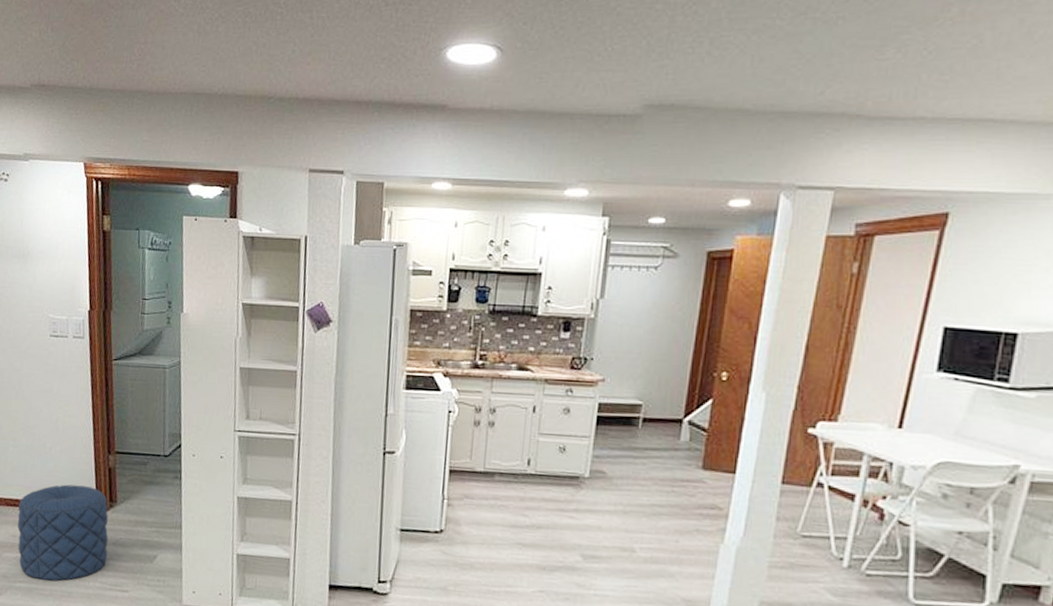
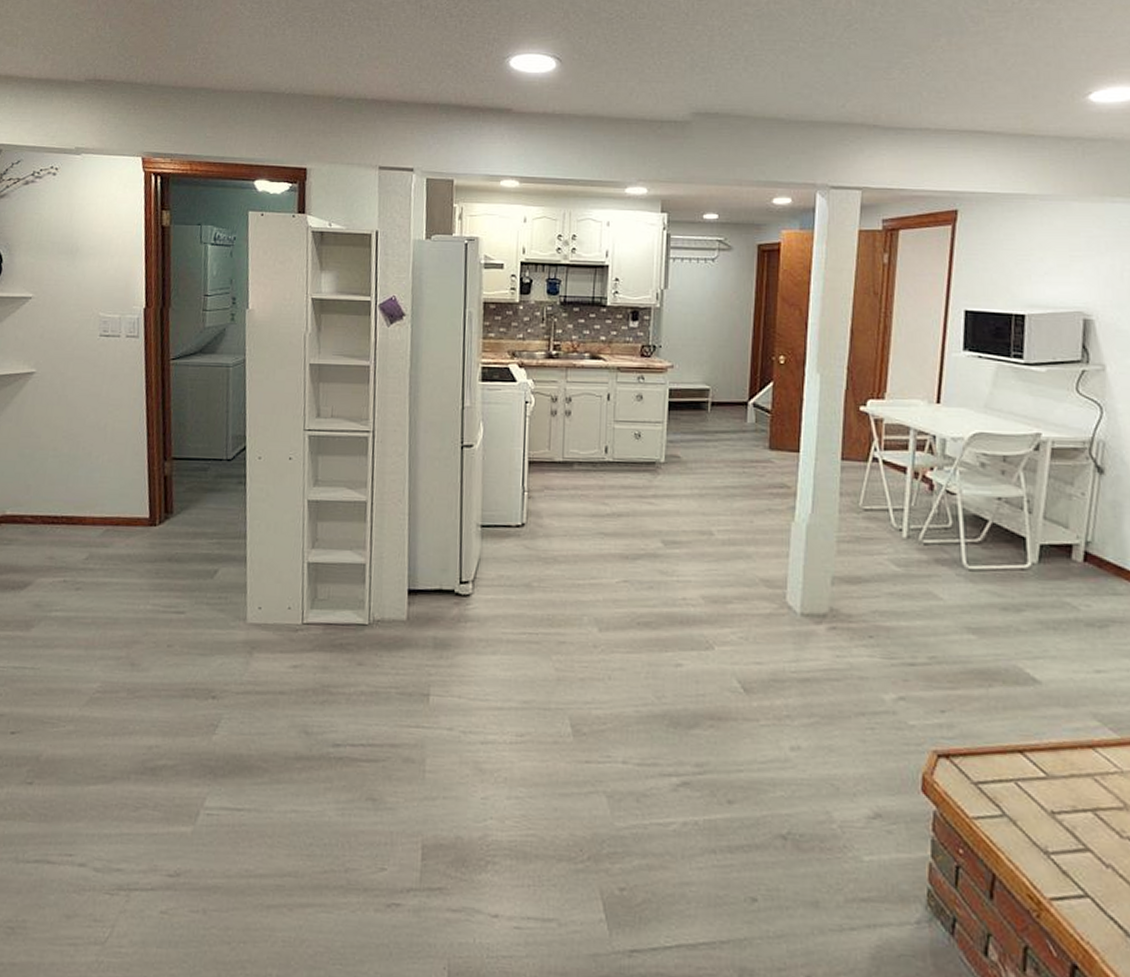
pouf: present [17,484,108,581] -> none [55,496,163,607]

